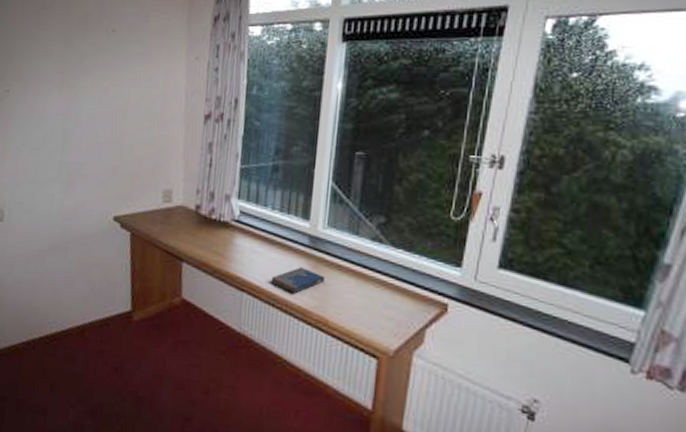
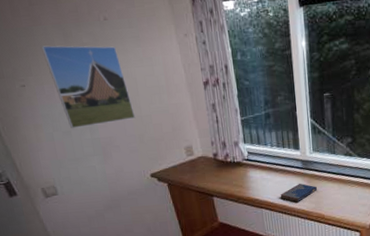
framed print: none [38,51,116,147] -> present [40,45,136,128]

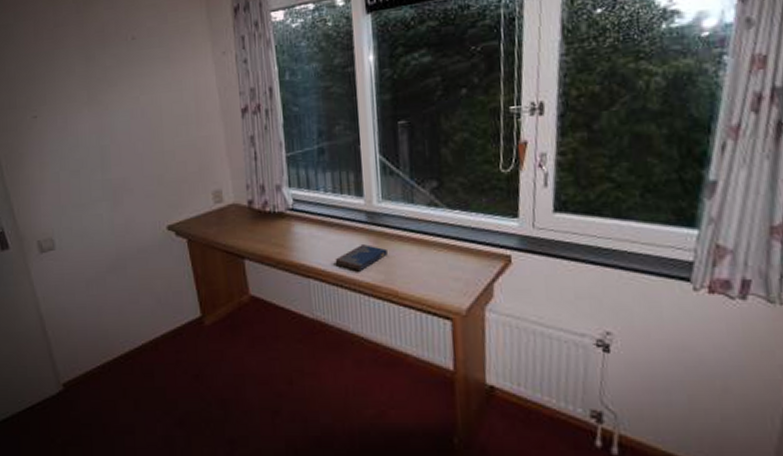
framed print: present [40,45,136,128] -> none [59,69,156,167]

